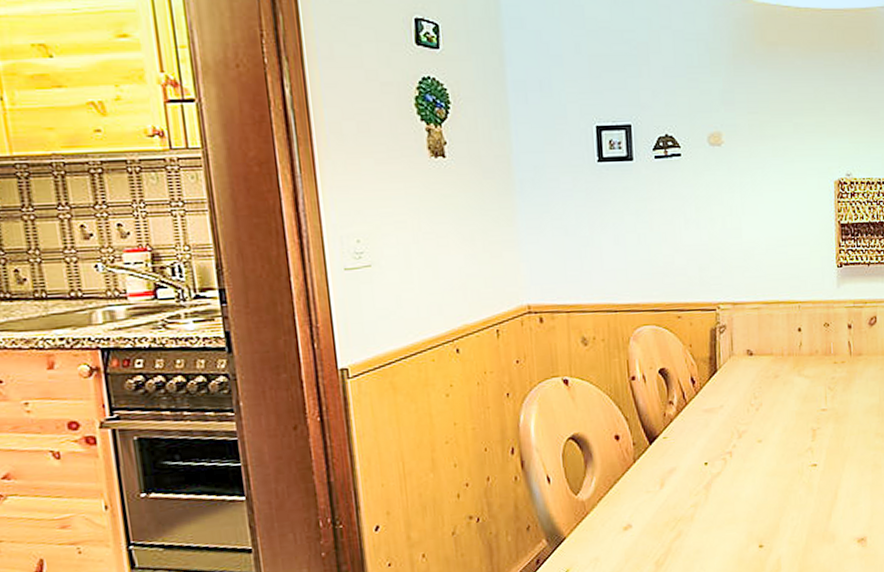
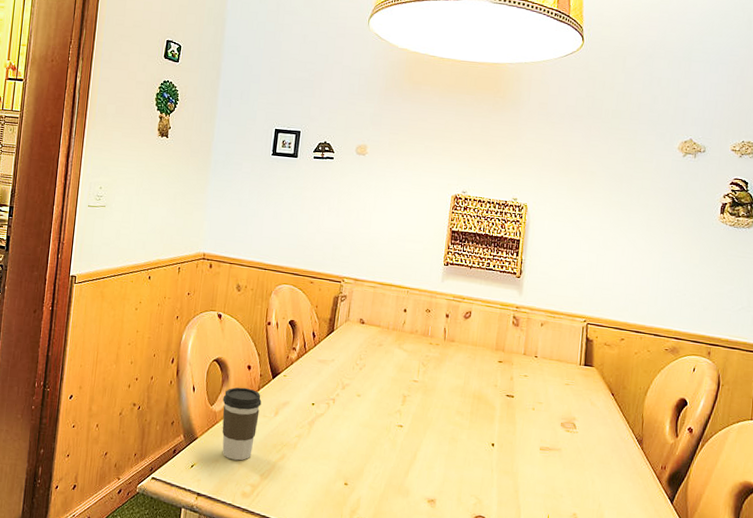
coffee cup: none [589,462,641,554] -> present [222,387,262,461]

